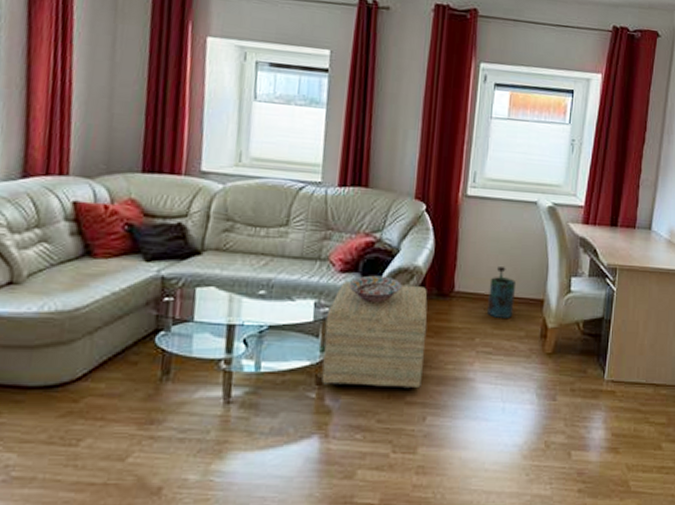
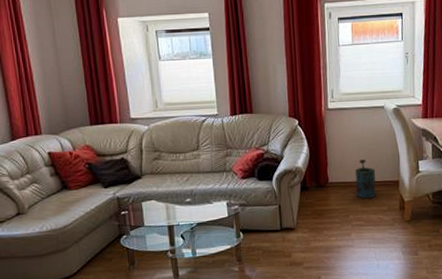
ottoman: present [321,282,428,389] -> none [237,181,314,261]
decorative bowl: present [348,275,402,304] -> none [249,177,289,199]

